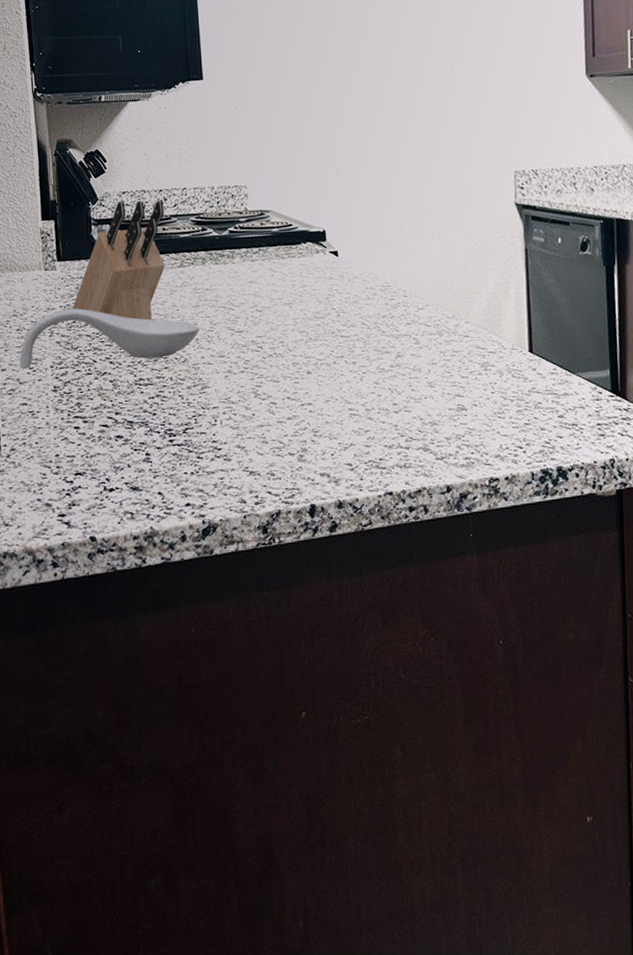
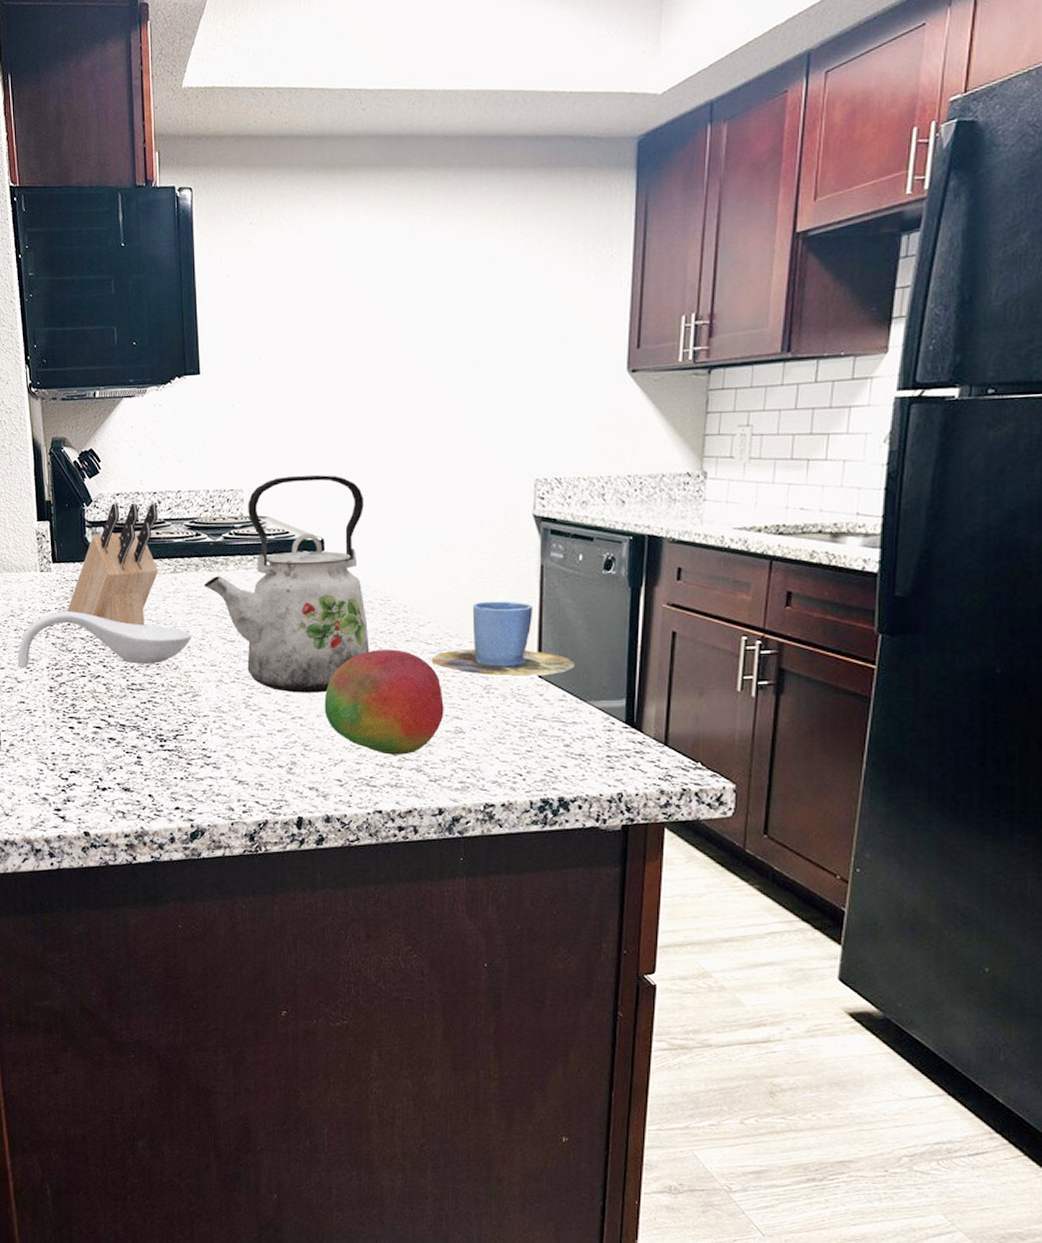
kettle: none [211,170,373,380] -> present [204,475,370,693]
fruit: none [332,332,446,436] -> present [324,649,444,755]
cup: none [431,282,562,354] -> present [431,601,575,678]

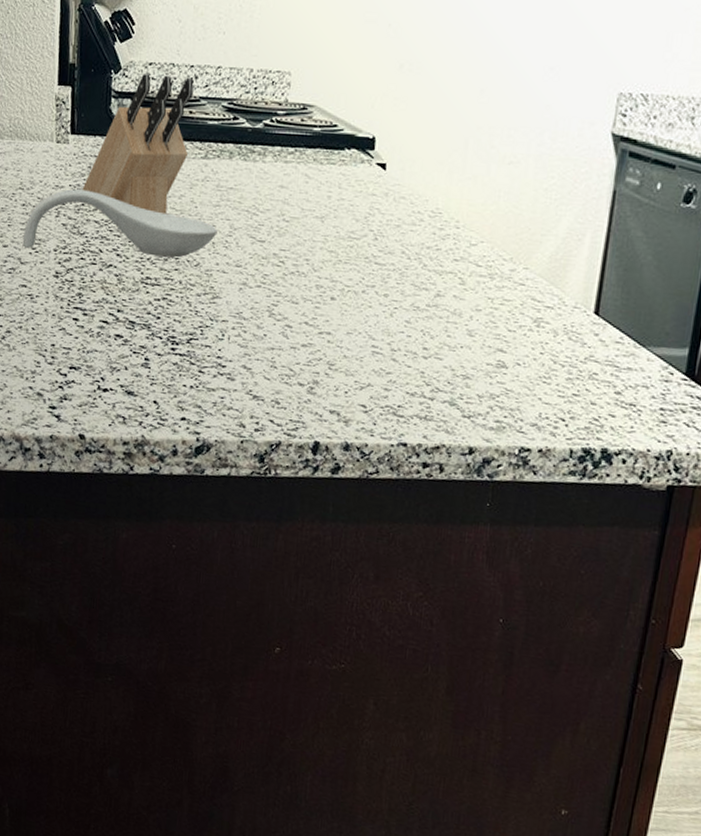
kettle: present [204,475,370,693] -> none [237,62,425,309]
fruit: present [324,649,444,755] -> none [355,266,489,386]
cup: present [431,601,575,678] -> none [479,224,638,314]

